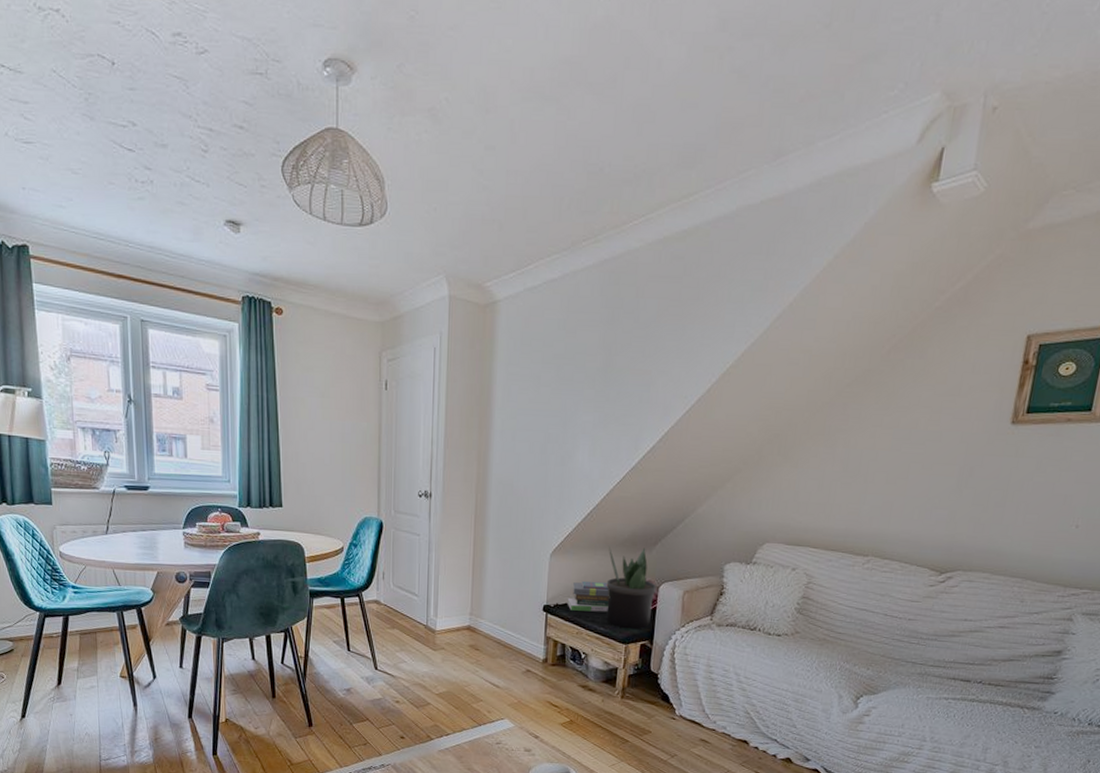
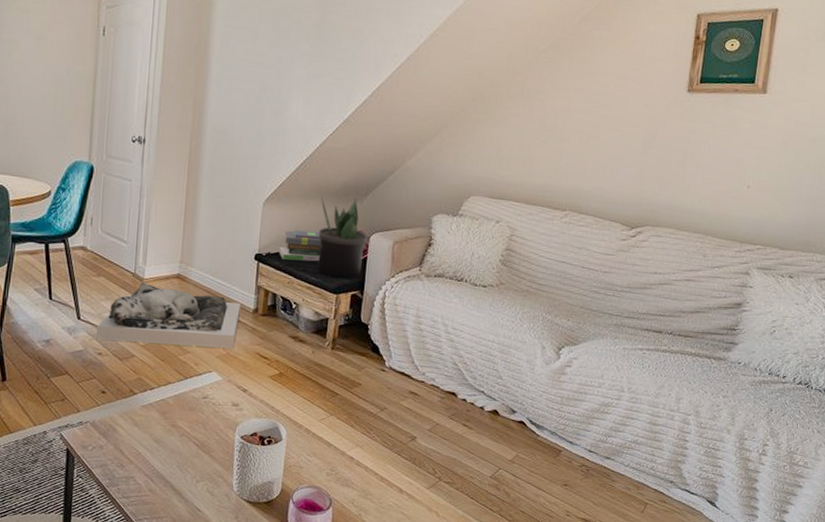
dog bed: none [393,634,530,697] -> present [96,282,241,349]

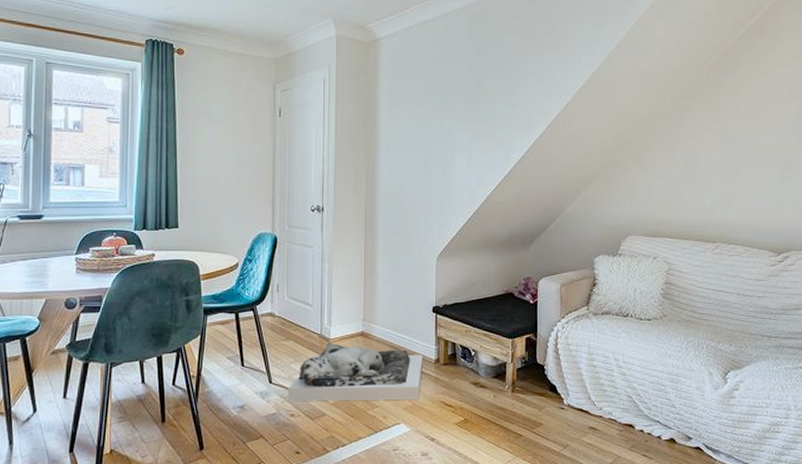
books: present [279,229,321,262] -> none [455,280,493,310]
planter: present [317,196,367,280] -> none [490,247,535,324]

